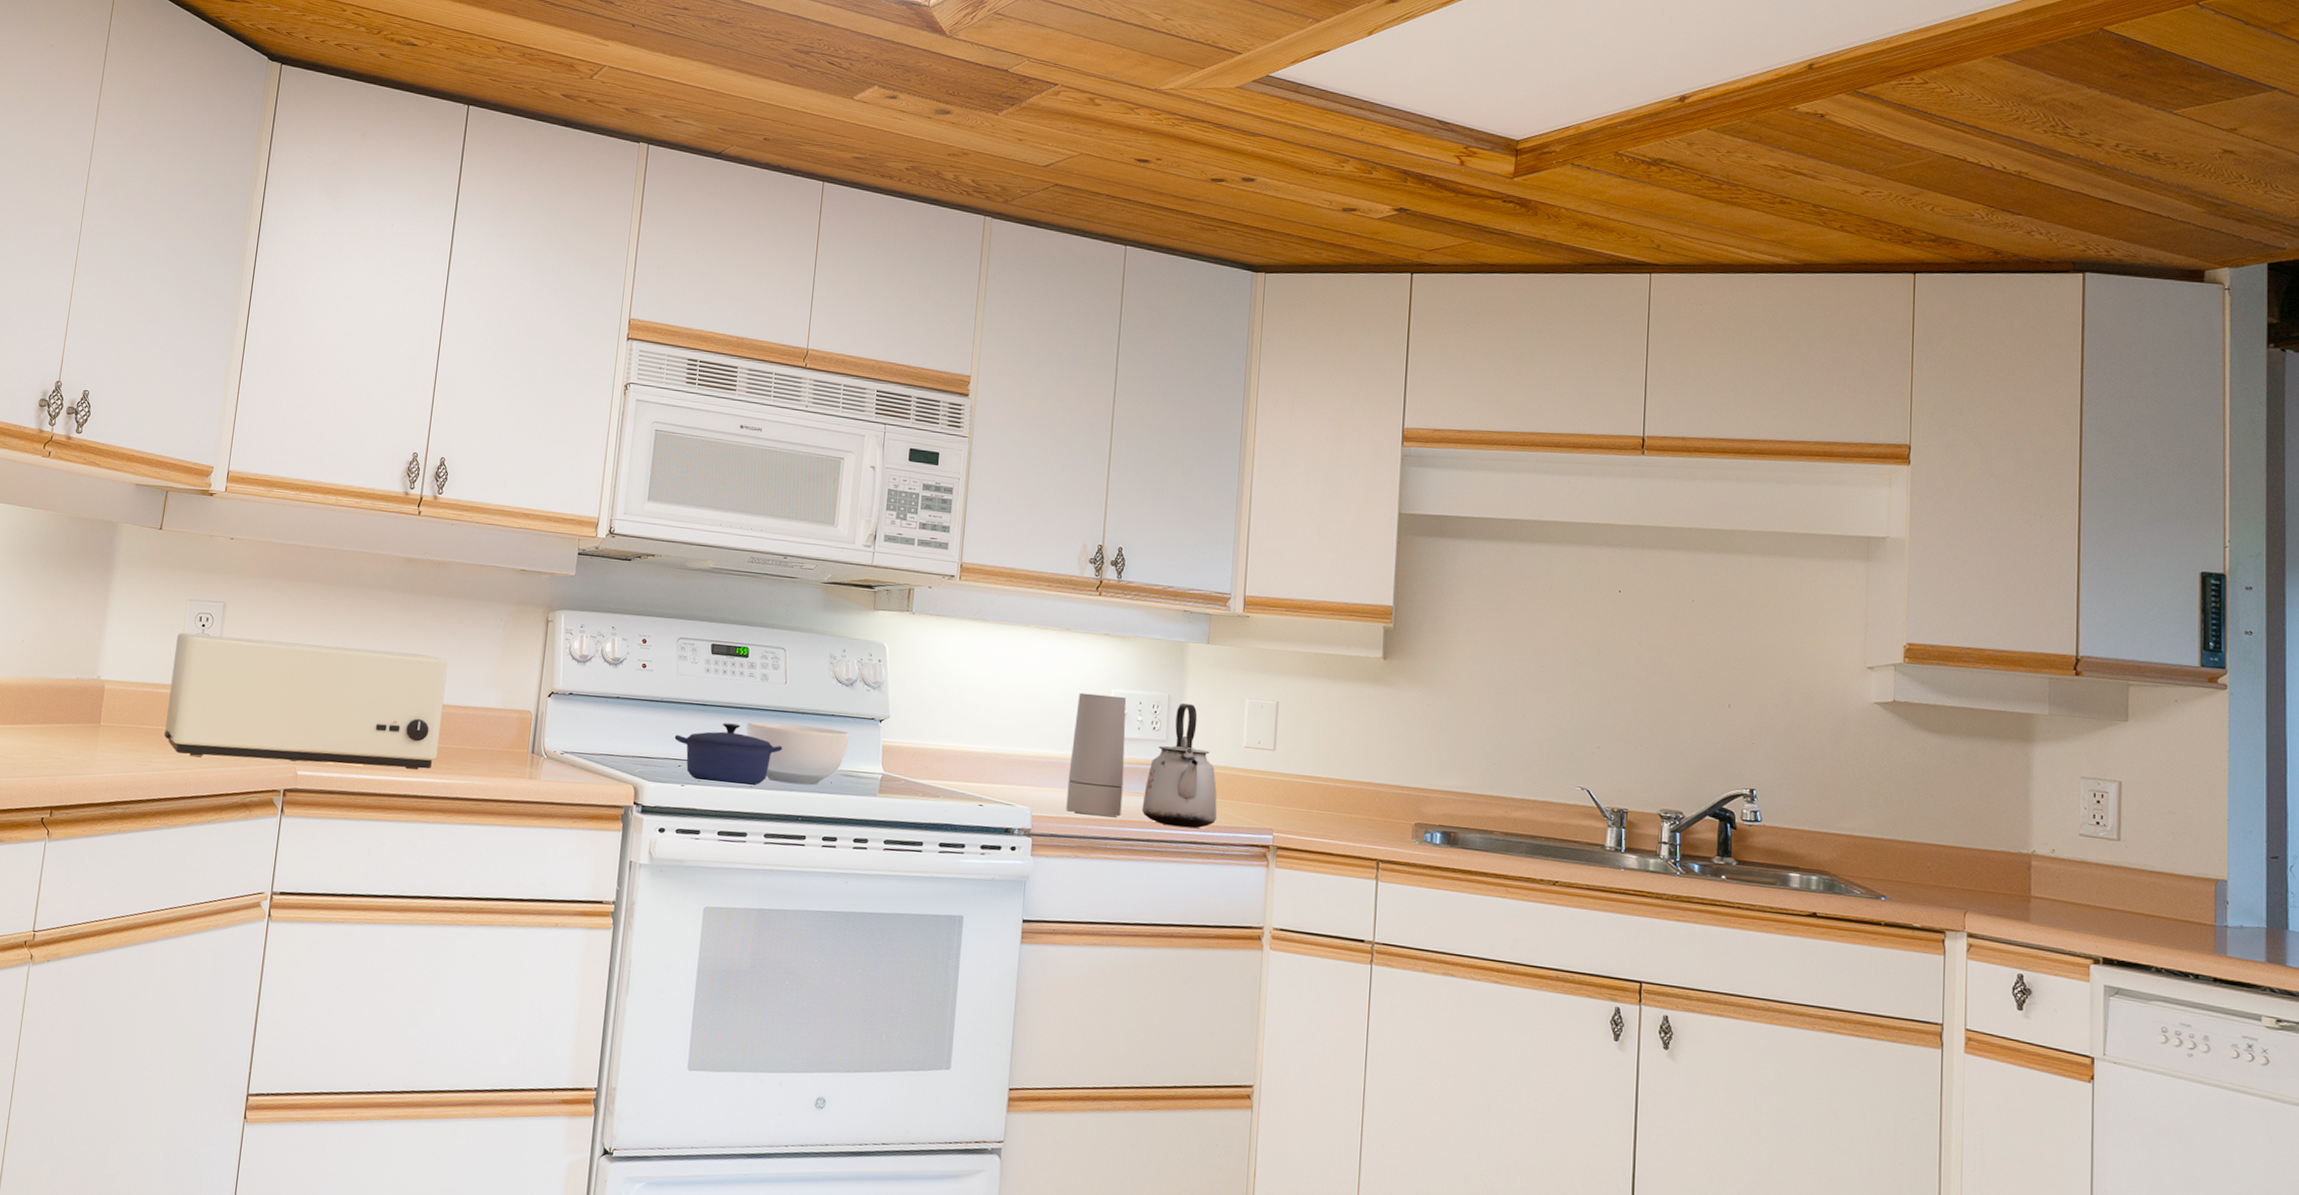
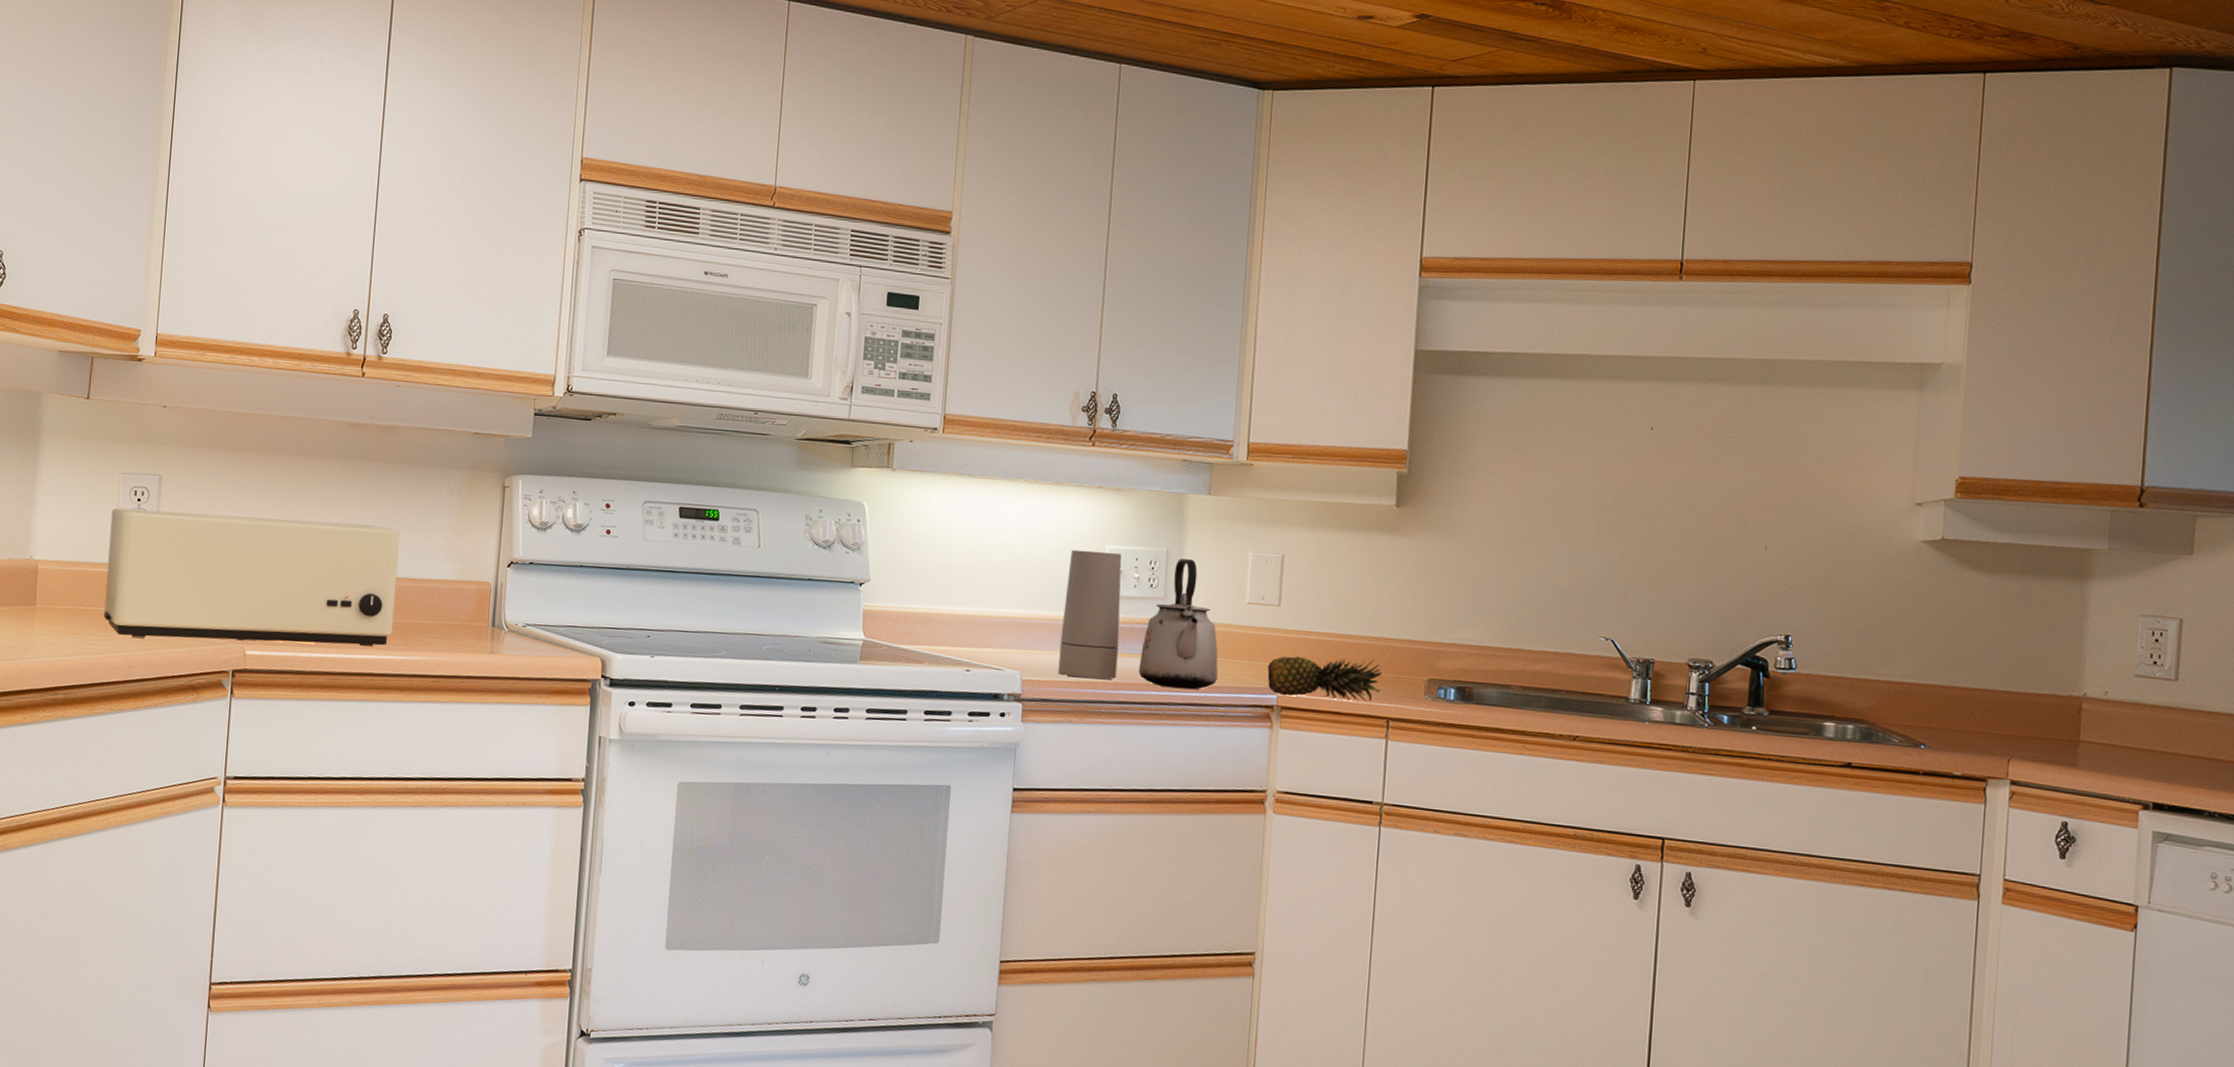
cooking pot: present [674,722,783,787] -> none [642,589,758,657]
bowl: present [746,721,850,786] -> none [718,588,828,654]
fruit: none [1263,798,1371,845] -> present [1267,656,1382,703]

